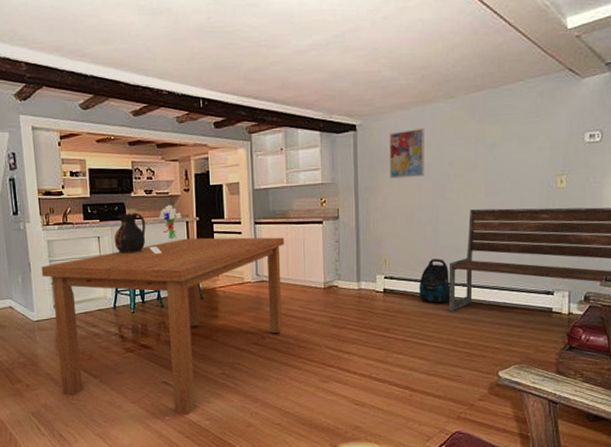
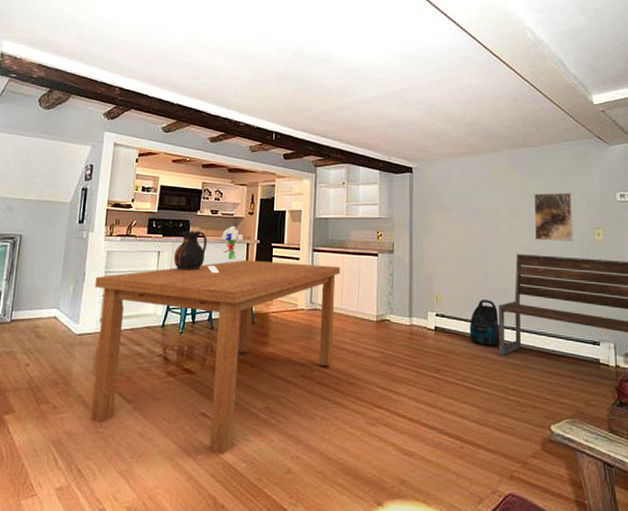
wall art: present [389,127,424,179] -> none [442,175,474,220]
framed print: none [490,138,534,193] -> present [533,192,573,241]

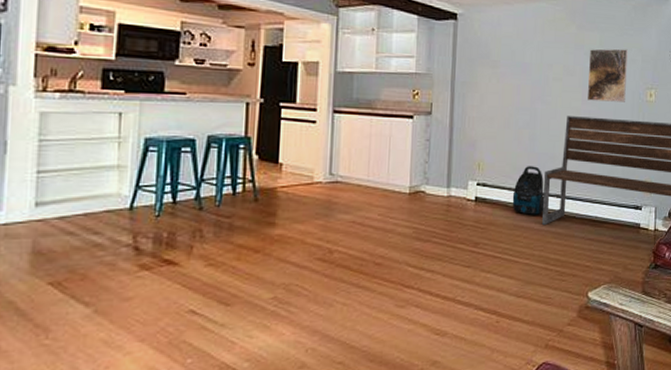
dining table: present [91,260,341,455] -> none [23,123,368,356]
ceramic jug: present [173,231,208,271] -> none [142,85,191,138]
bouquet: present [207,226,244,273] -> none [191,80,241,140]

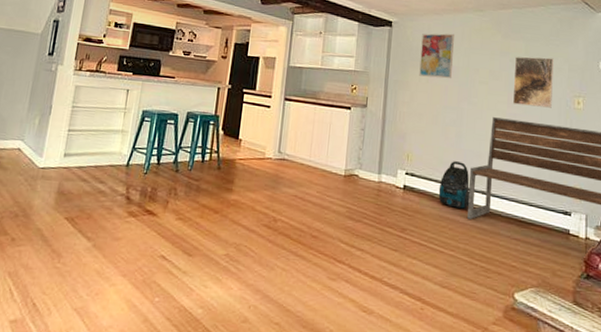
wall art: none [489,25,526,77] -> present [419,33,454,79]

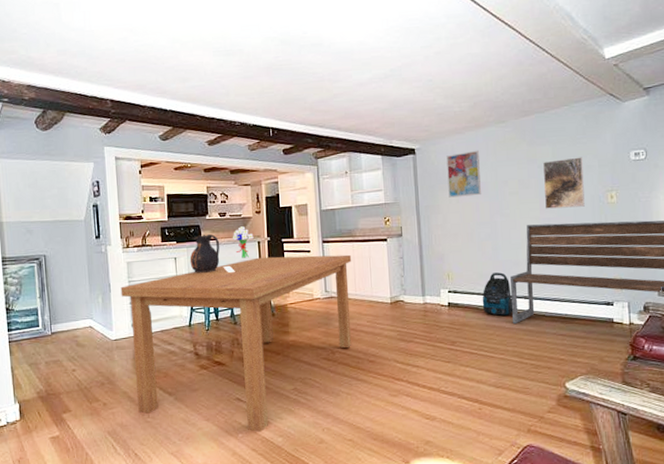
dining table: none [49,104,312,299] -> present [120,254,352,432]
ceramic jug: none [142,70,178,112] -> present [189,234,220,273]
bouquet: none [176,69,215,116] -> present [223,226,254,272]

